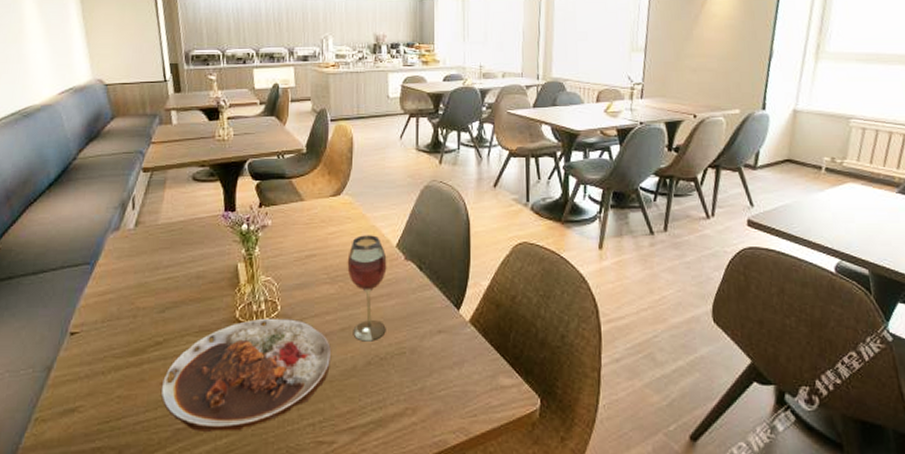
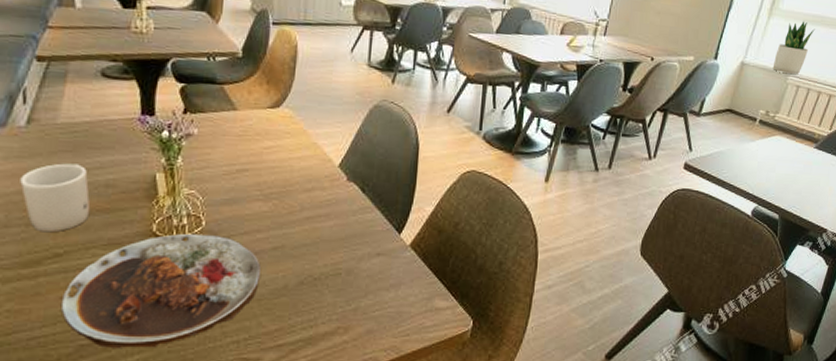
mug: none [129,259,185,323] -> present [20,163,91,233]
wineglass: present [347,235,387,342] -> none [283,152,328,262]
planter: none [830,61,871,117] -> present [772,21,815,75]

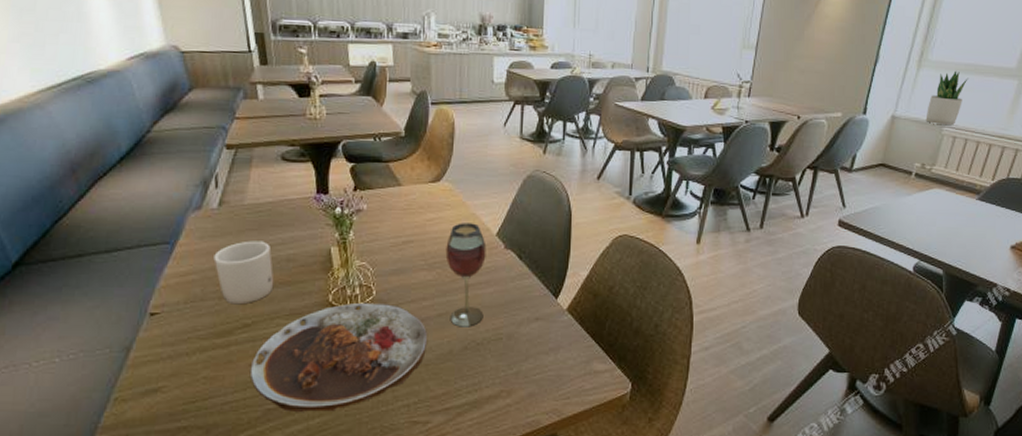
wineglass: none [283,152,328,262] -> present [445,223,487,327]

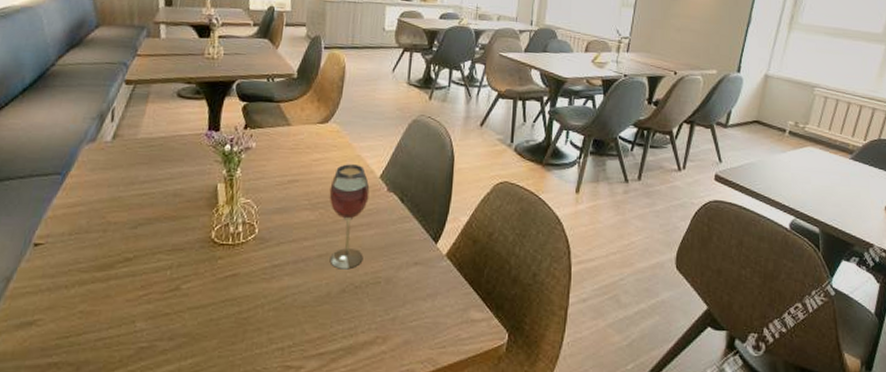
mug: present [213,240,275,305] -> none [102,174,160,238]
plate: present [249,302,428,413] -> none [126,240,307,353]
planter: present [925,70,968,126] -> none [797,34,837,86]

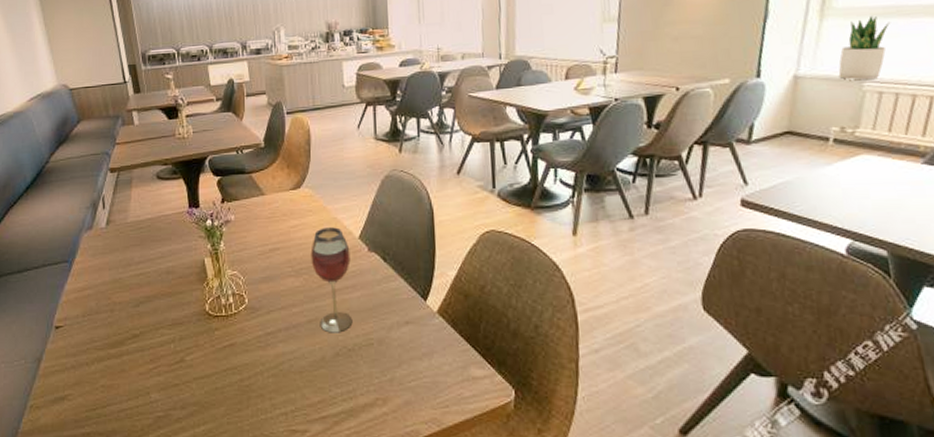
planter: none [797,34,837,86] -> present [838,15,890,81]

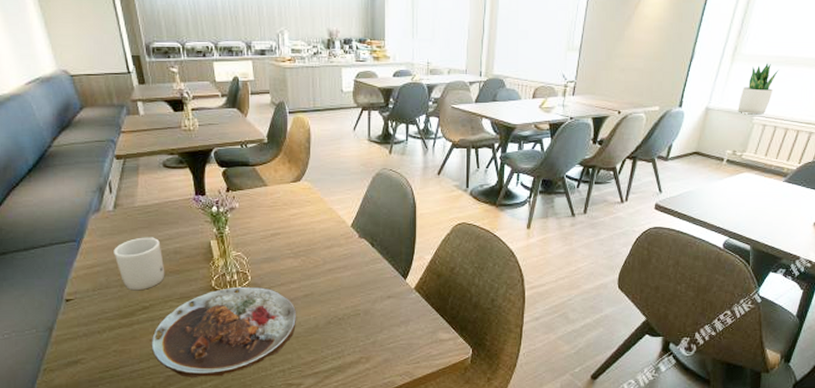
mug: none [105,255,157,317] -> present [113,237,165,291]
plate: none [140,311,300,421] -> present [151,286,297,378]
wineglass: present [310,227,353,333] -> none [308,216,343,305]

